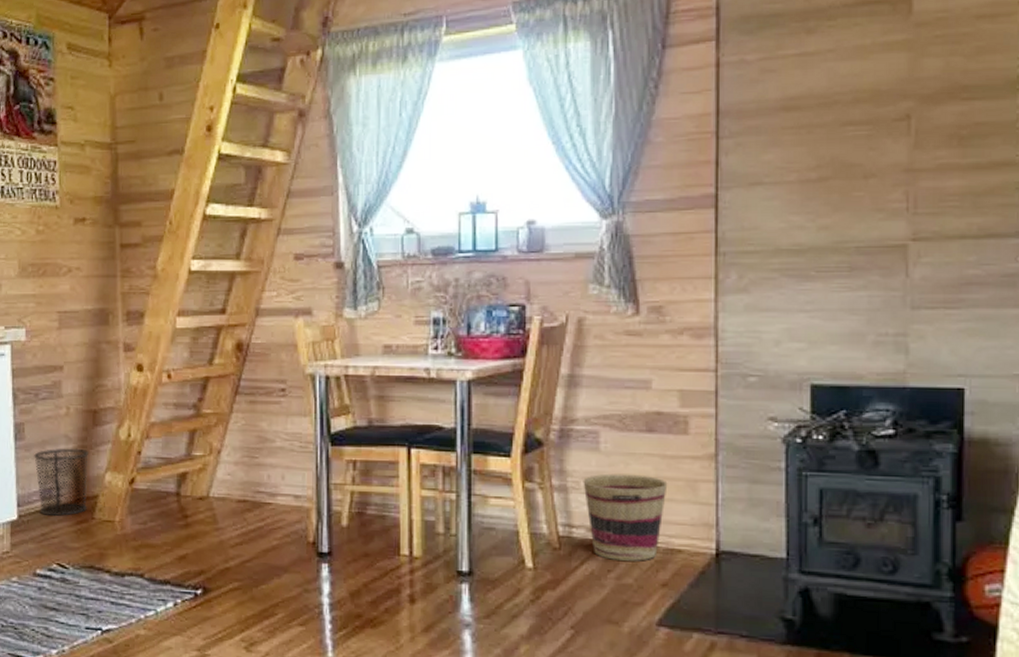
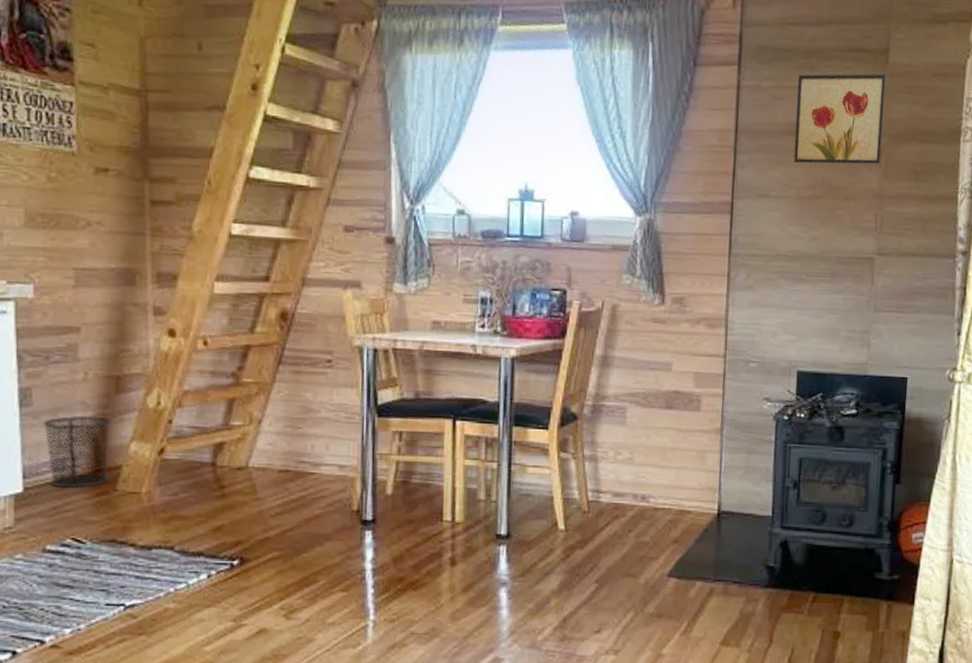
basket: present [583,473,668,561] -> none [611,445,682,522]
wall art: none [792,25,911,142] -> present [793,73,886,164]

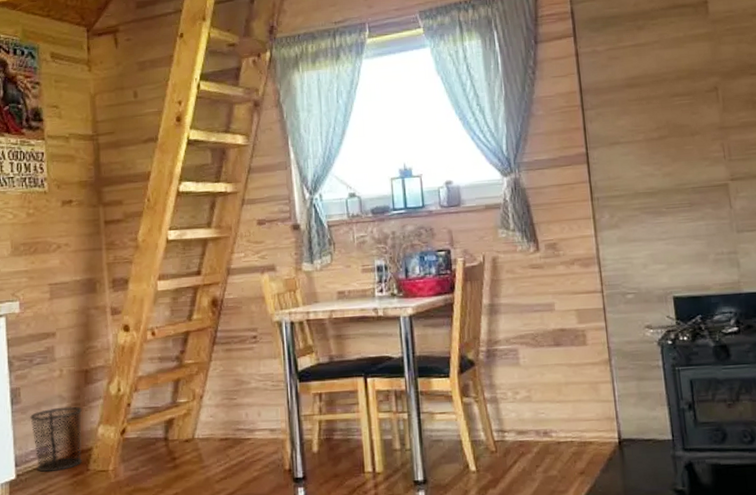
wall art: present [793,73,886,164] -> none [629,22,717,110]

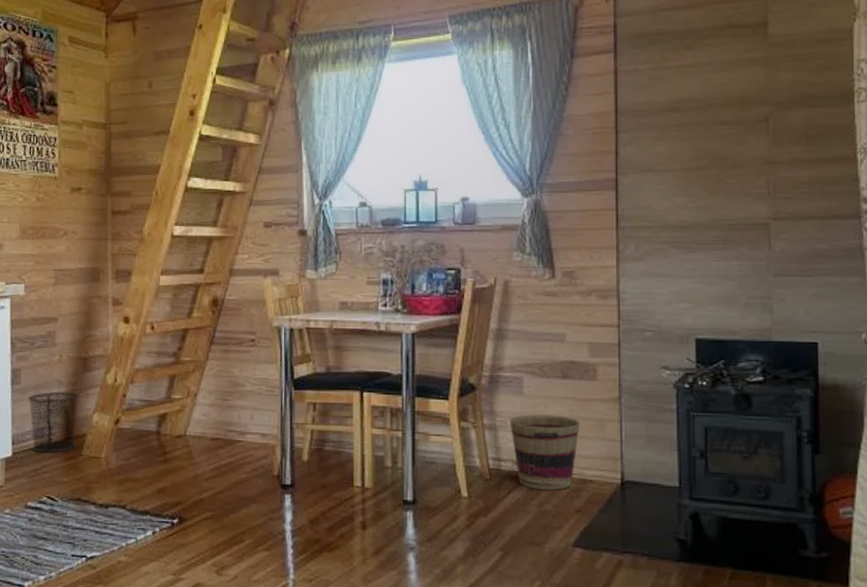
basket: none [509,382,576,457] -> present [509,414,580,490]

